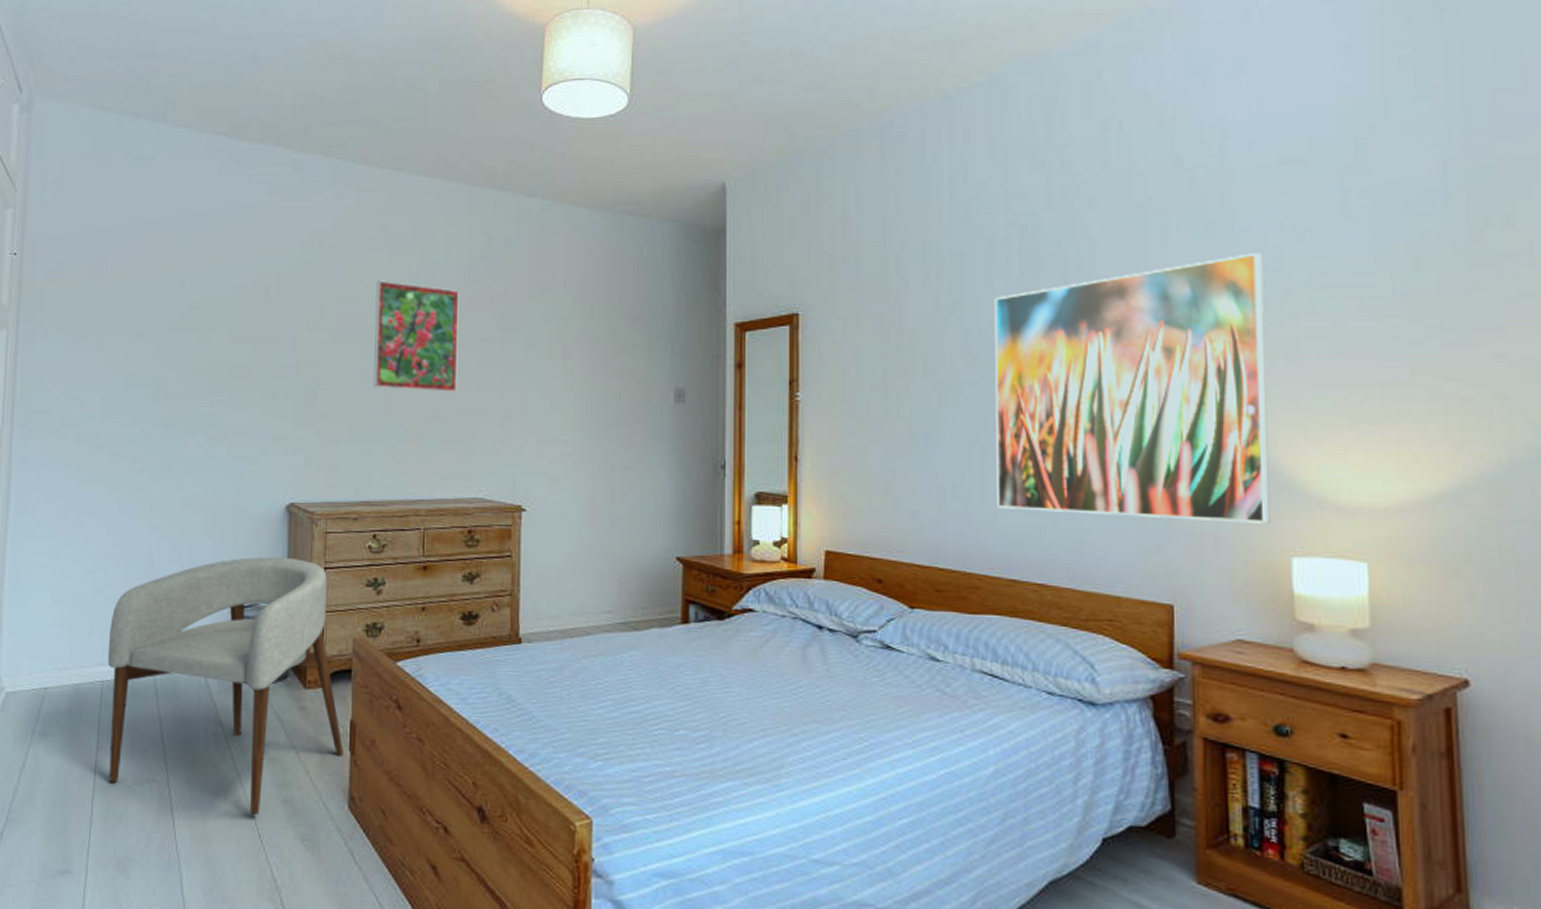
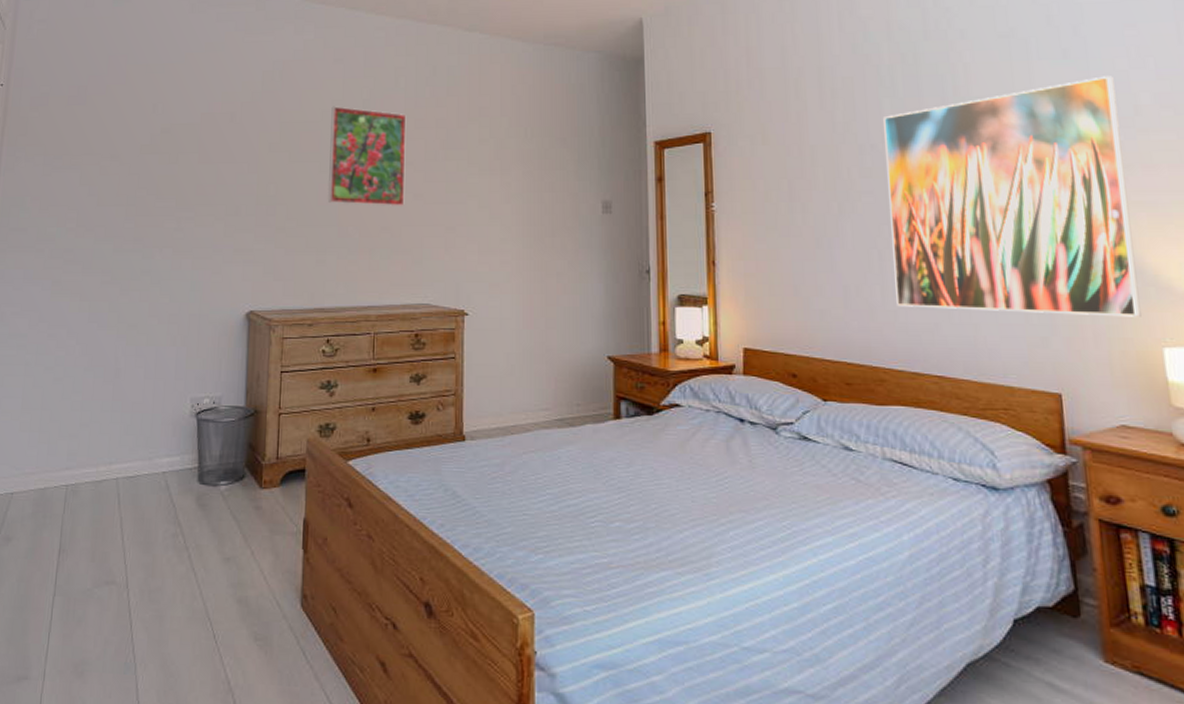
armchair: present [107,556,343,816] -> none [69,362,297,616]

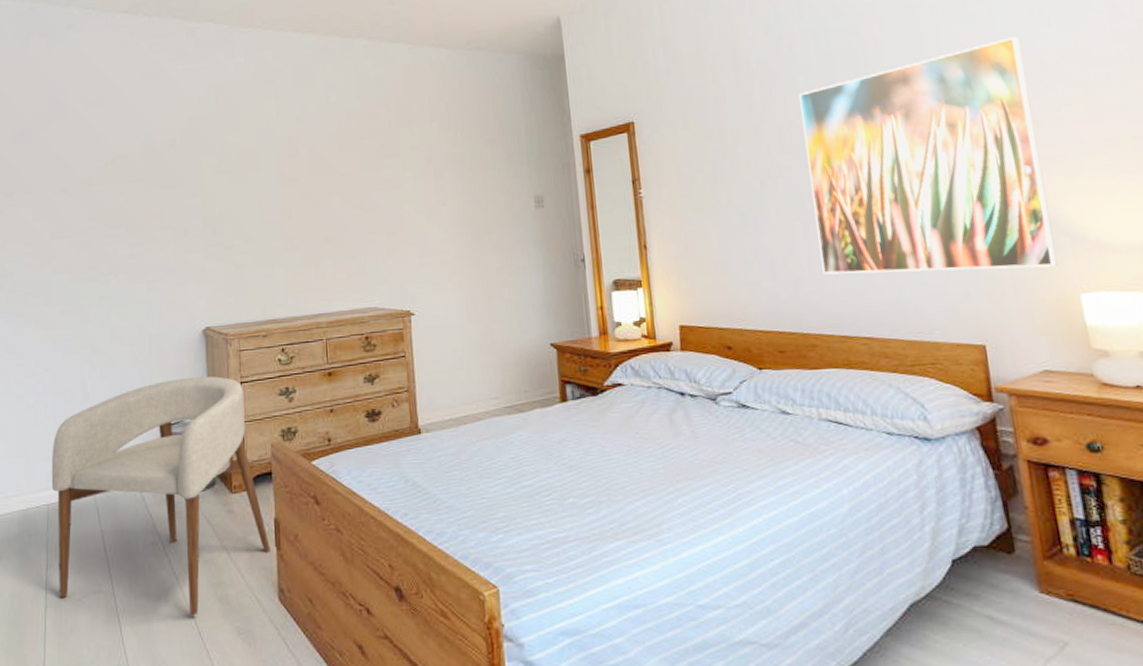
armchair: none [69,362,297,616] -> present [51,376,270,616]
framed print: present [327,106,407,206] -> none [267,125,345,219]

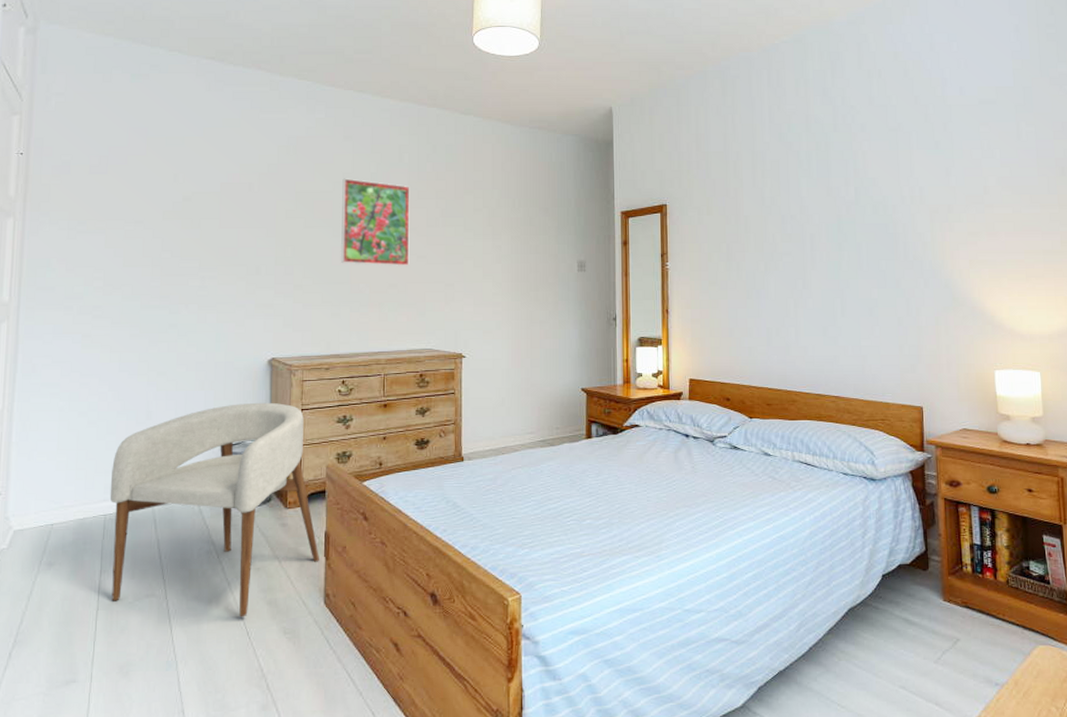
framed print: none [267,125,345,219] -> present [340,178,410,266]
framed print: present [799,36,1058,275] -> none [801,163,981,348]

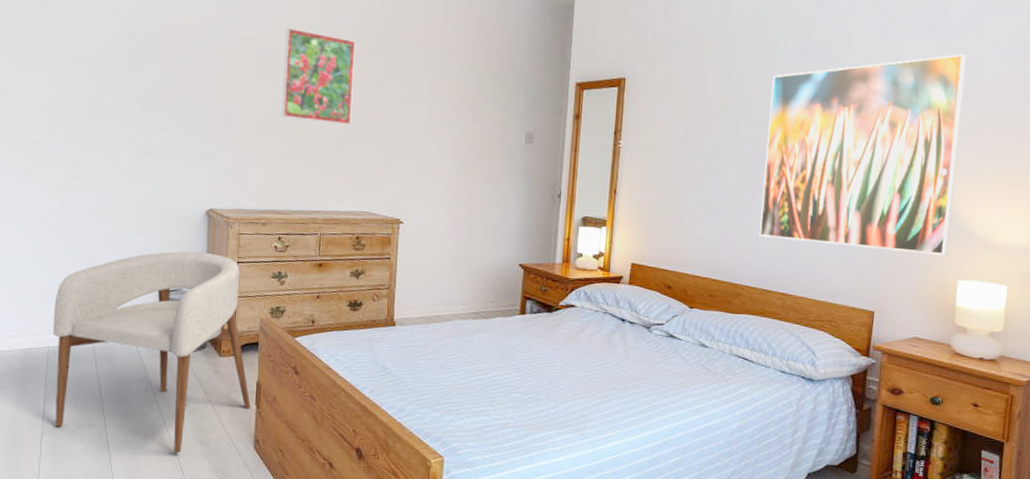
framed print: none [801,163,981,348] -> present [759,54,967,256]

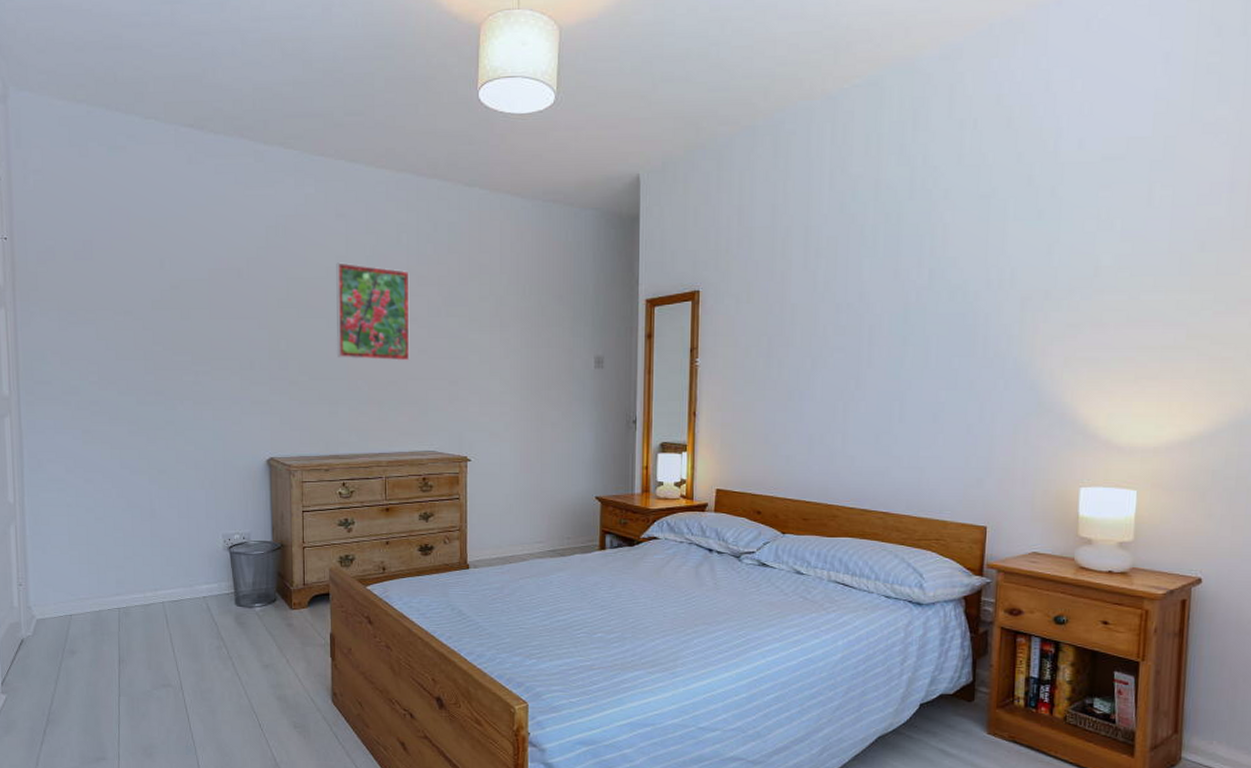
armchair: present [52,251,251,454] -> none [121,503,326,710]
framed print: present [759,54,967,256] -> none [855,237,1081,461]

